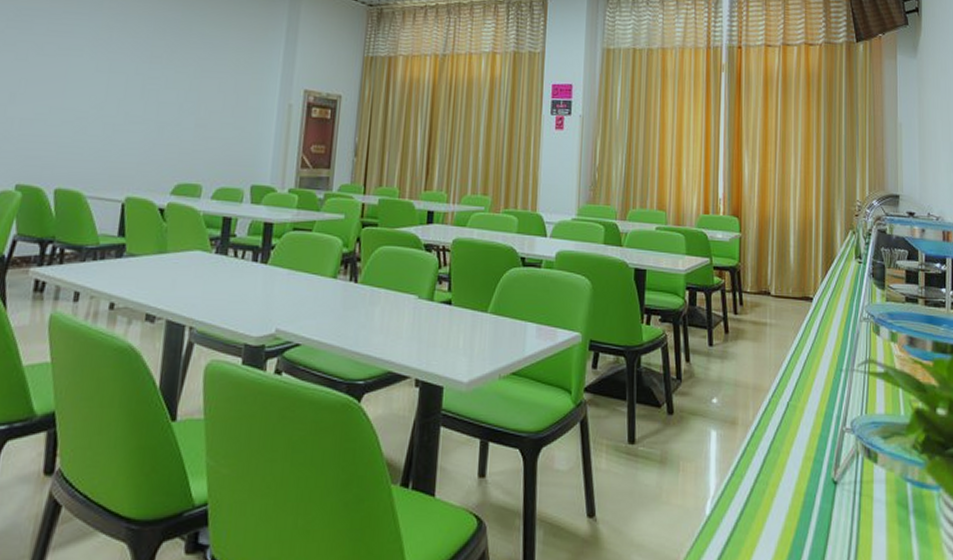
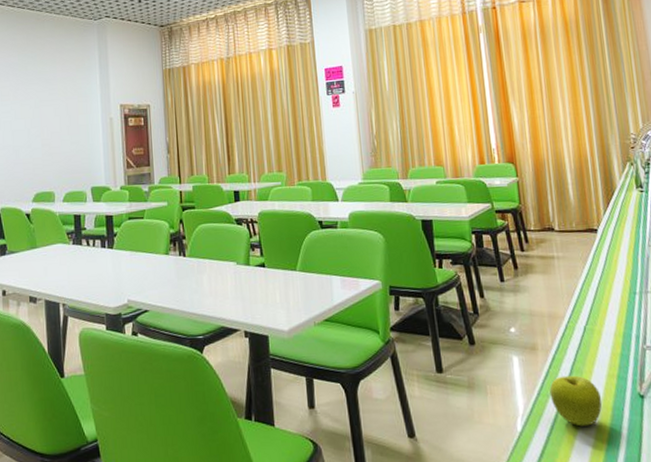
fruit: none [744,455,796,513] -> present [549,375,603,427]

